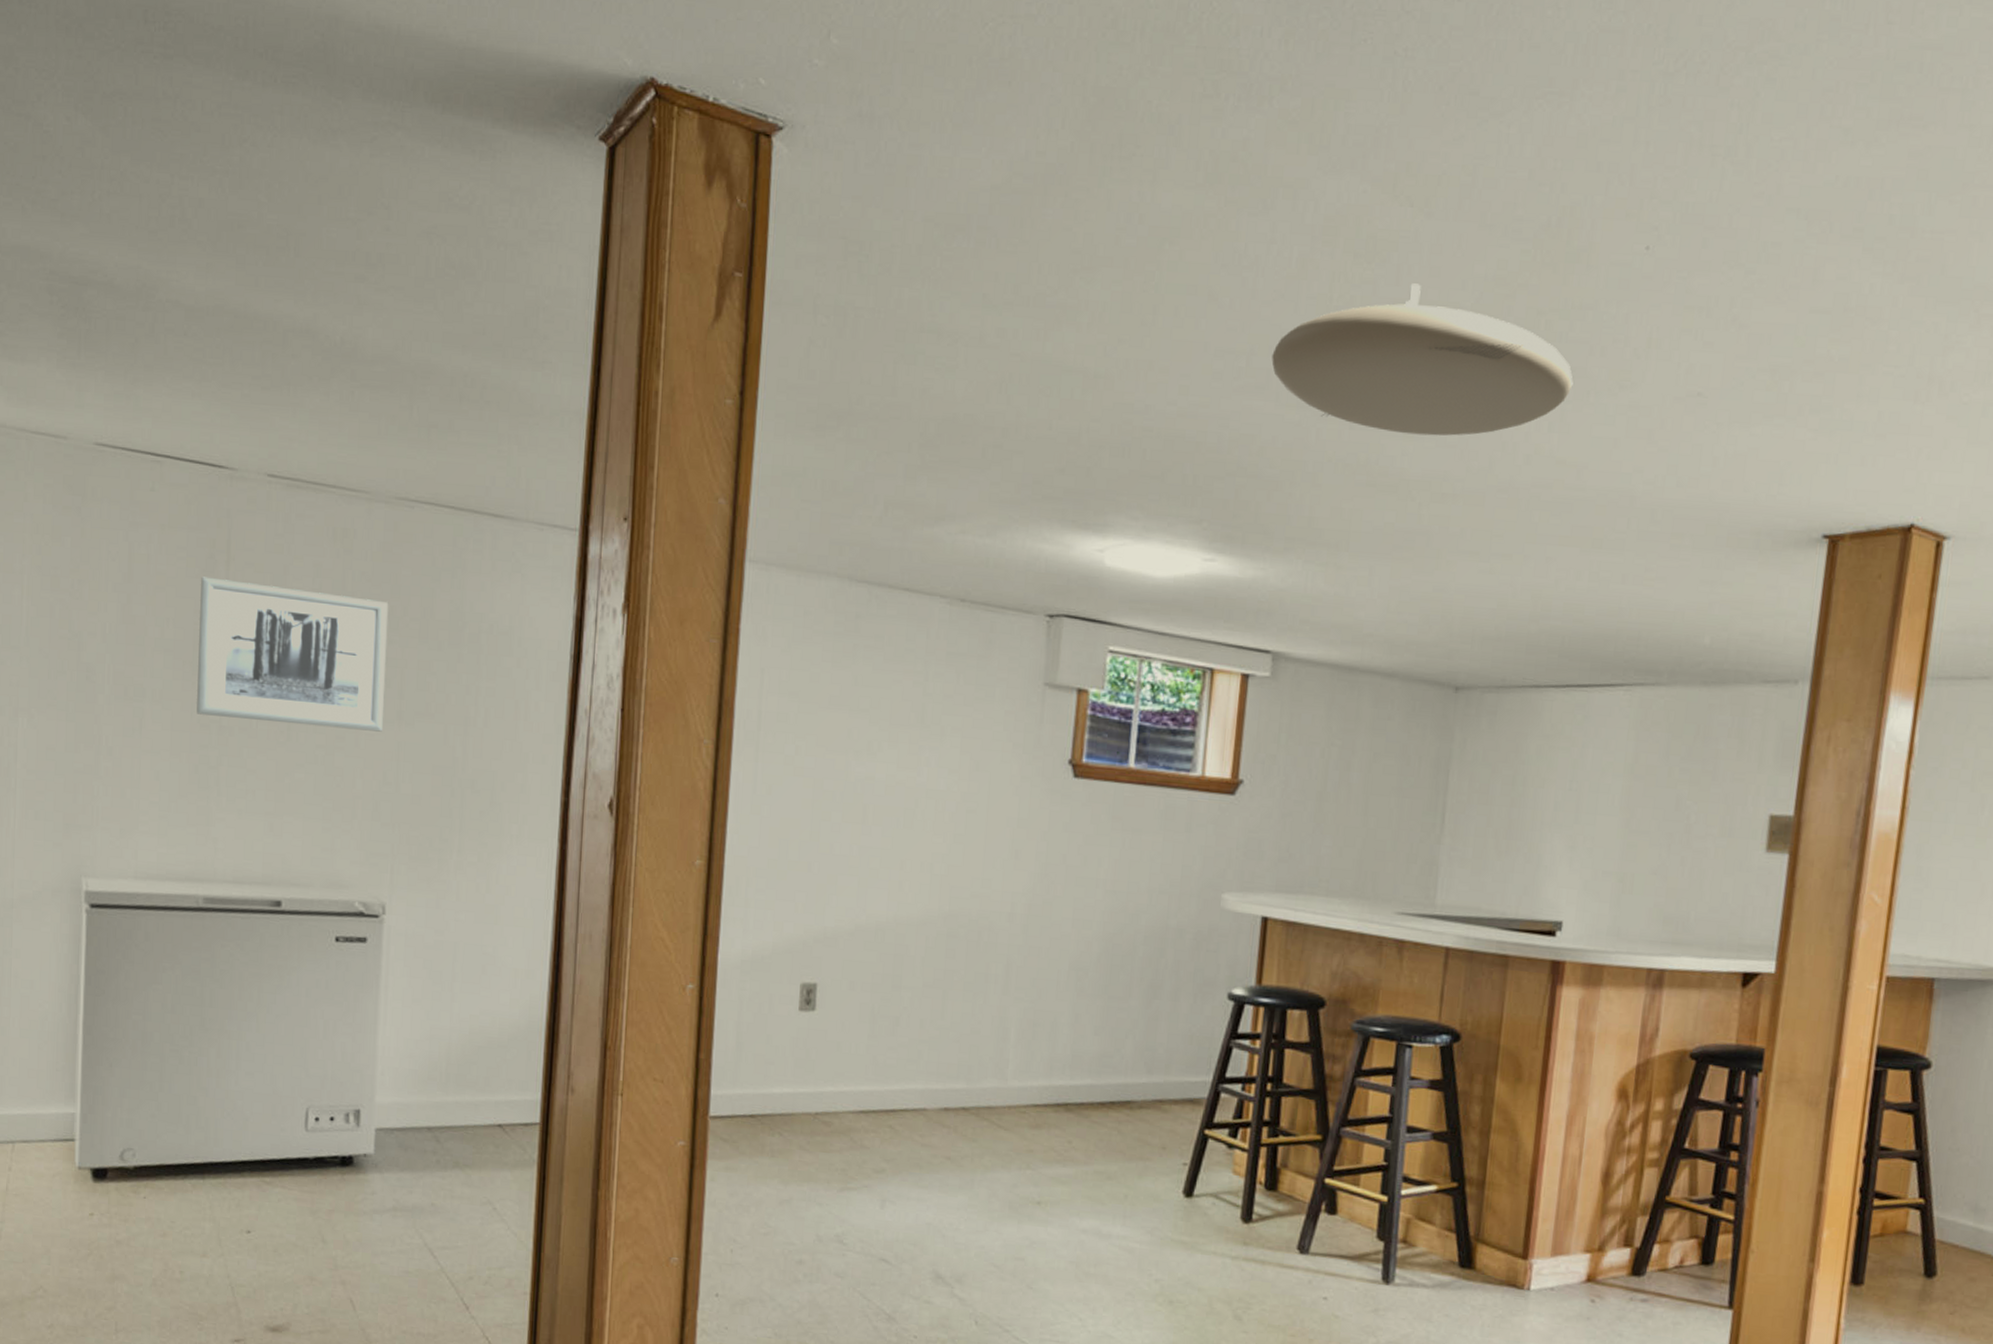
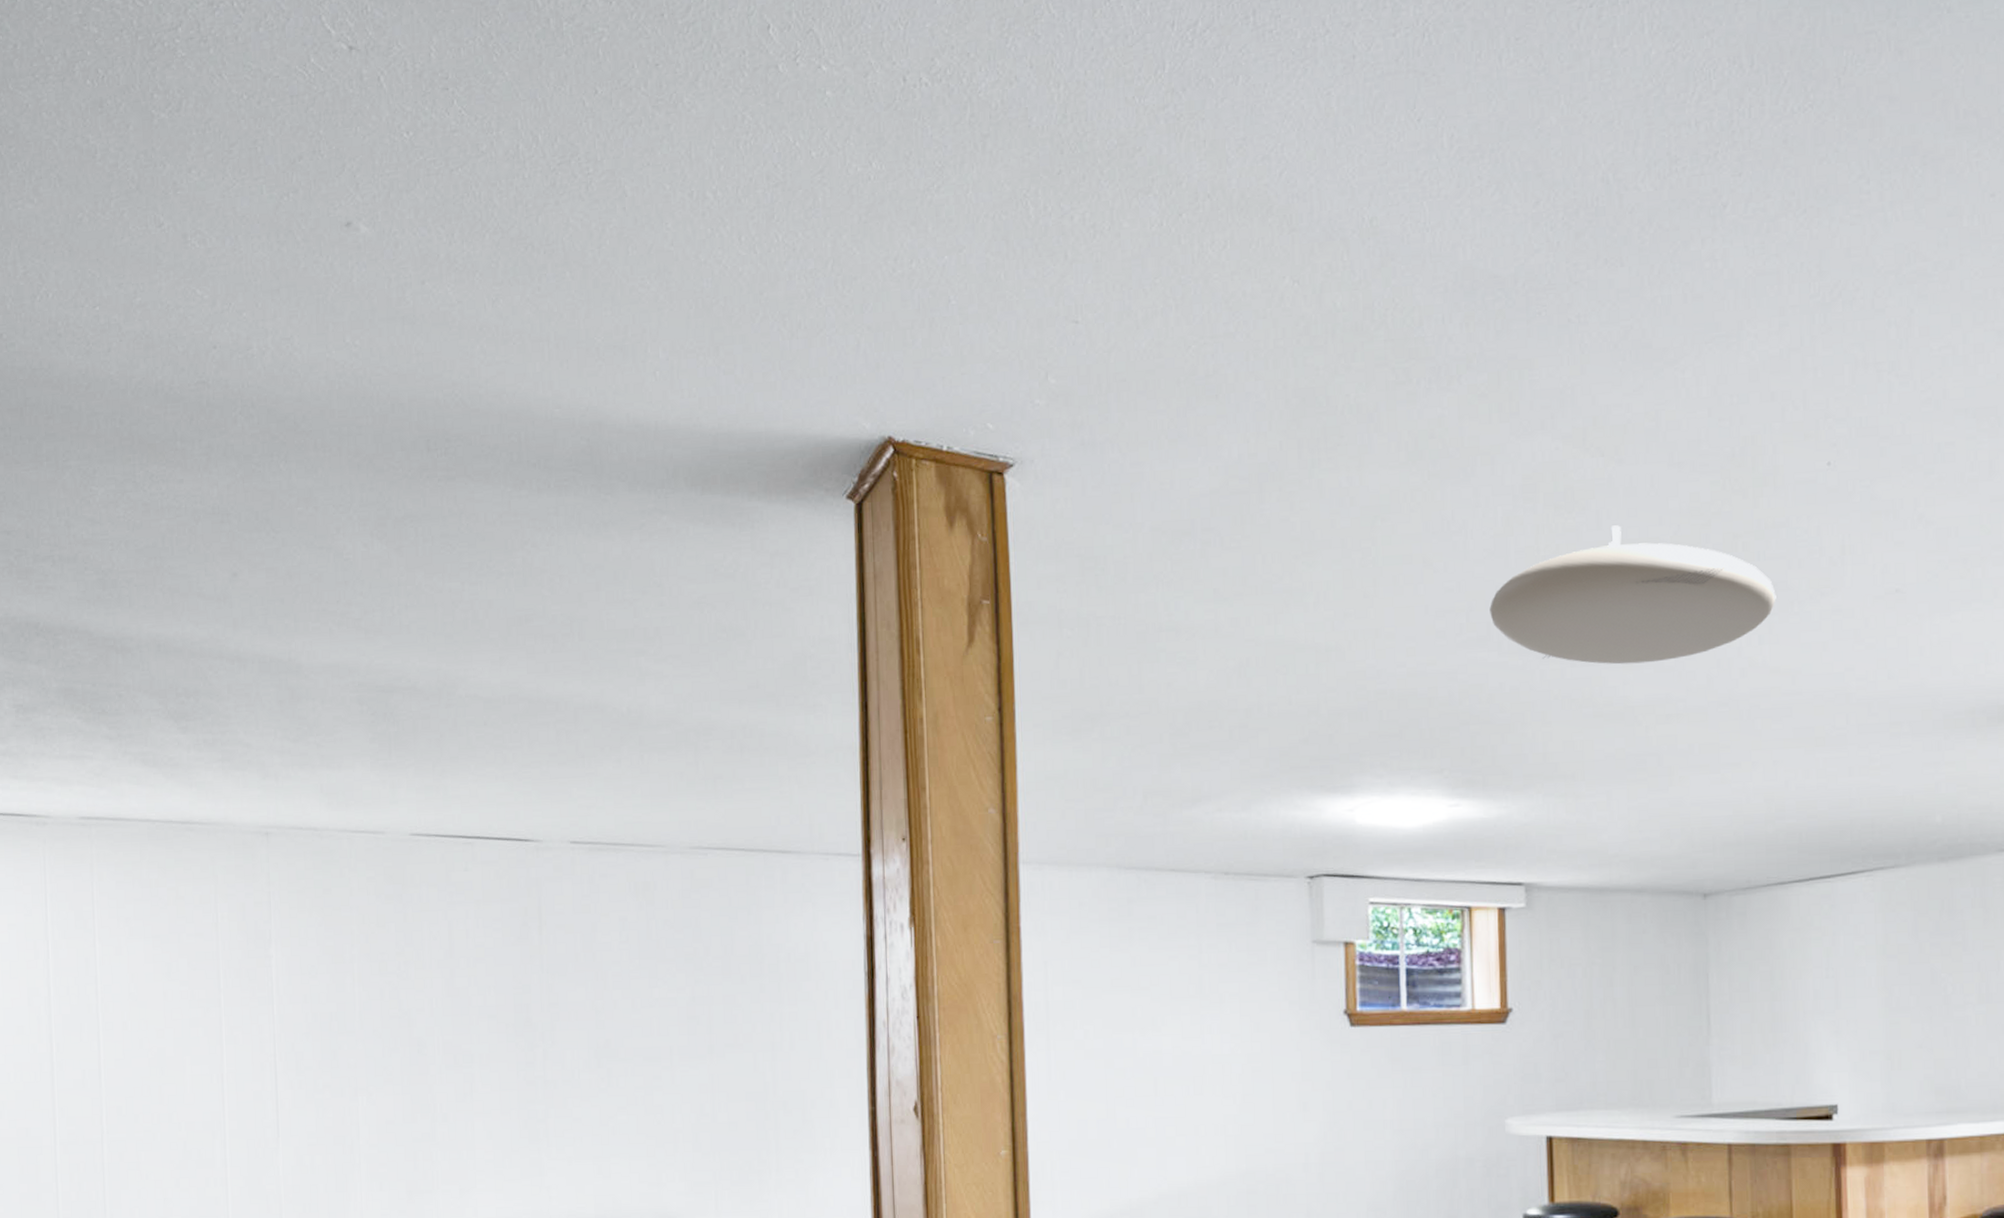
wall art: present [196,576,389,732] -> none [517,943,696,1072]

